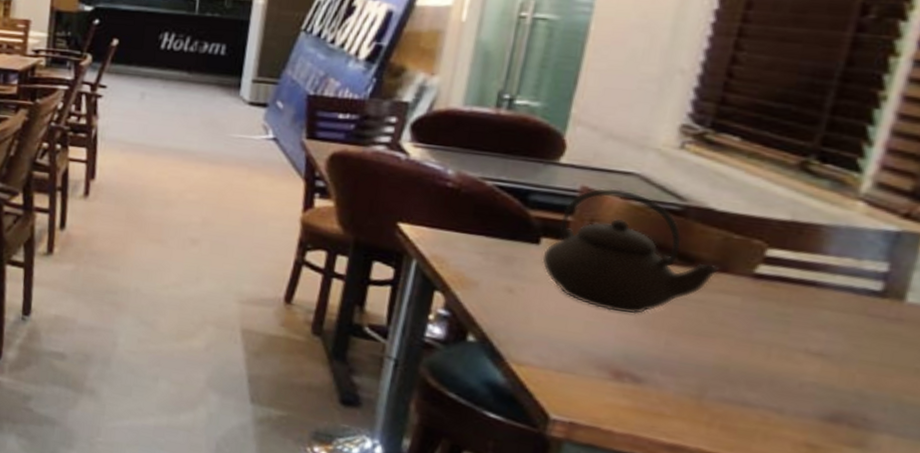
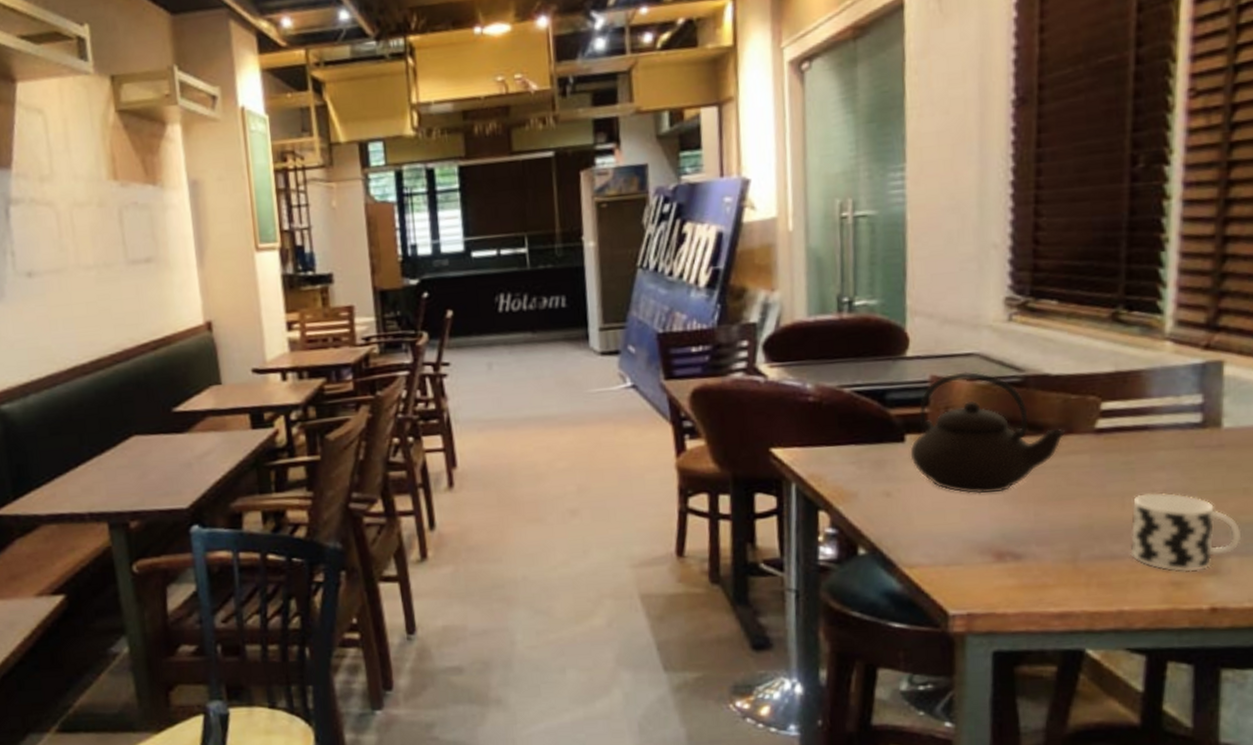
cup: none [765,348,903,440] -> present [1130,492,1242,572]

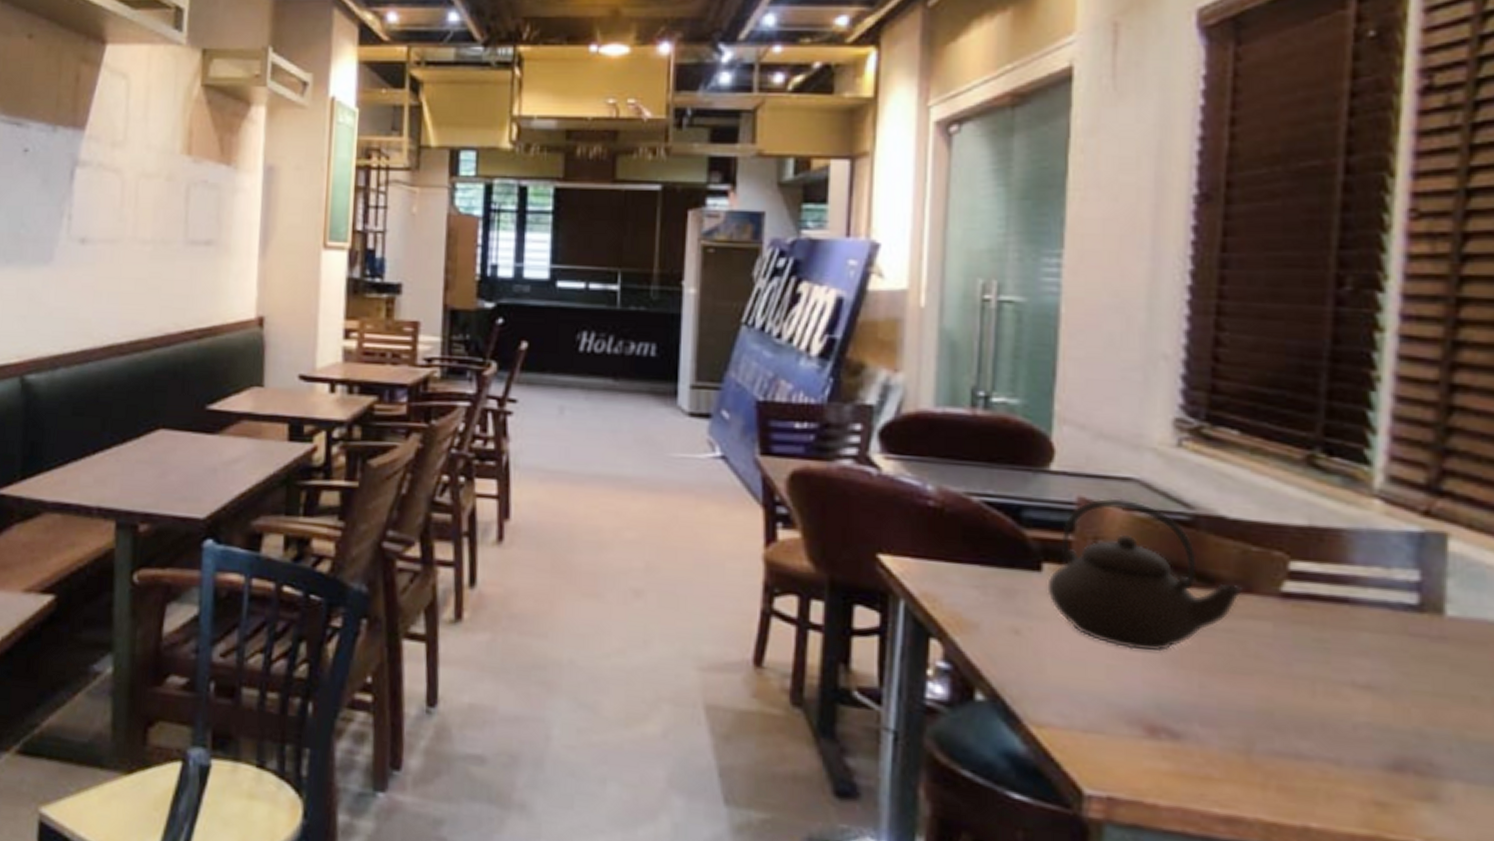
cup: present [1130,492,1242,572] -> none [1321,682,1469,794]

